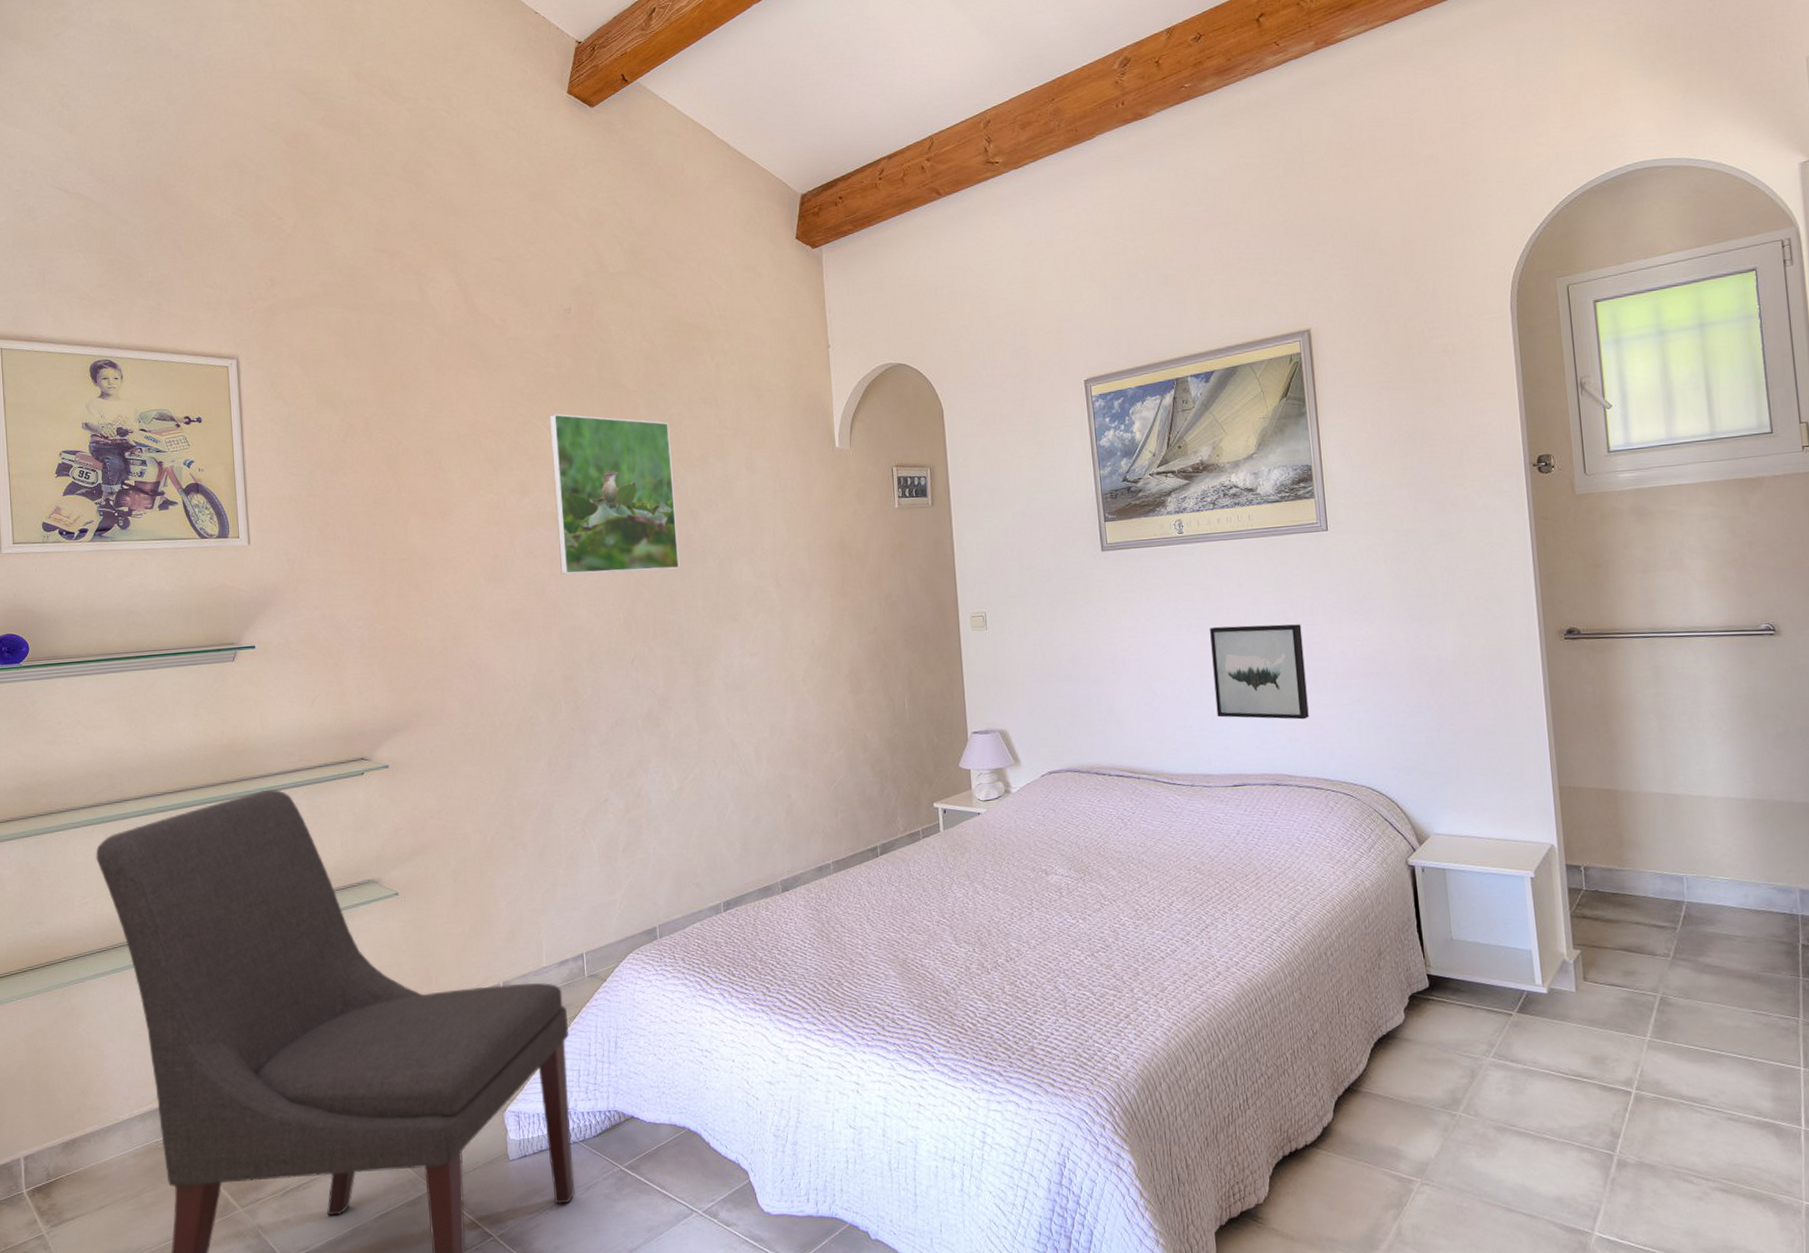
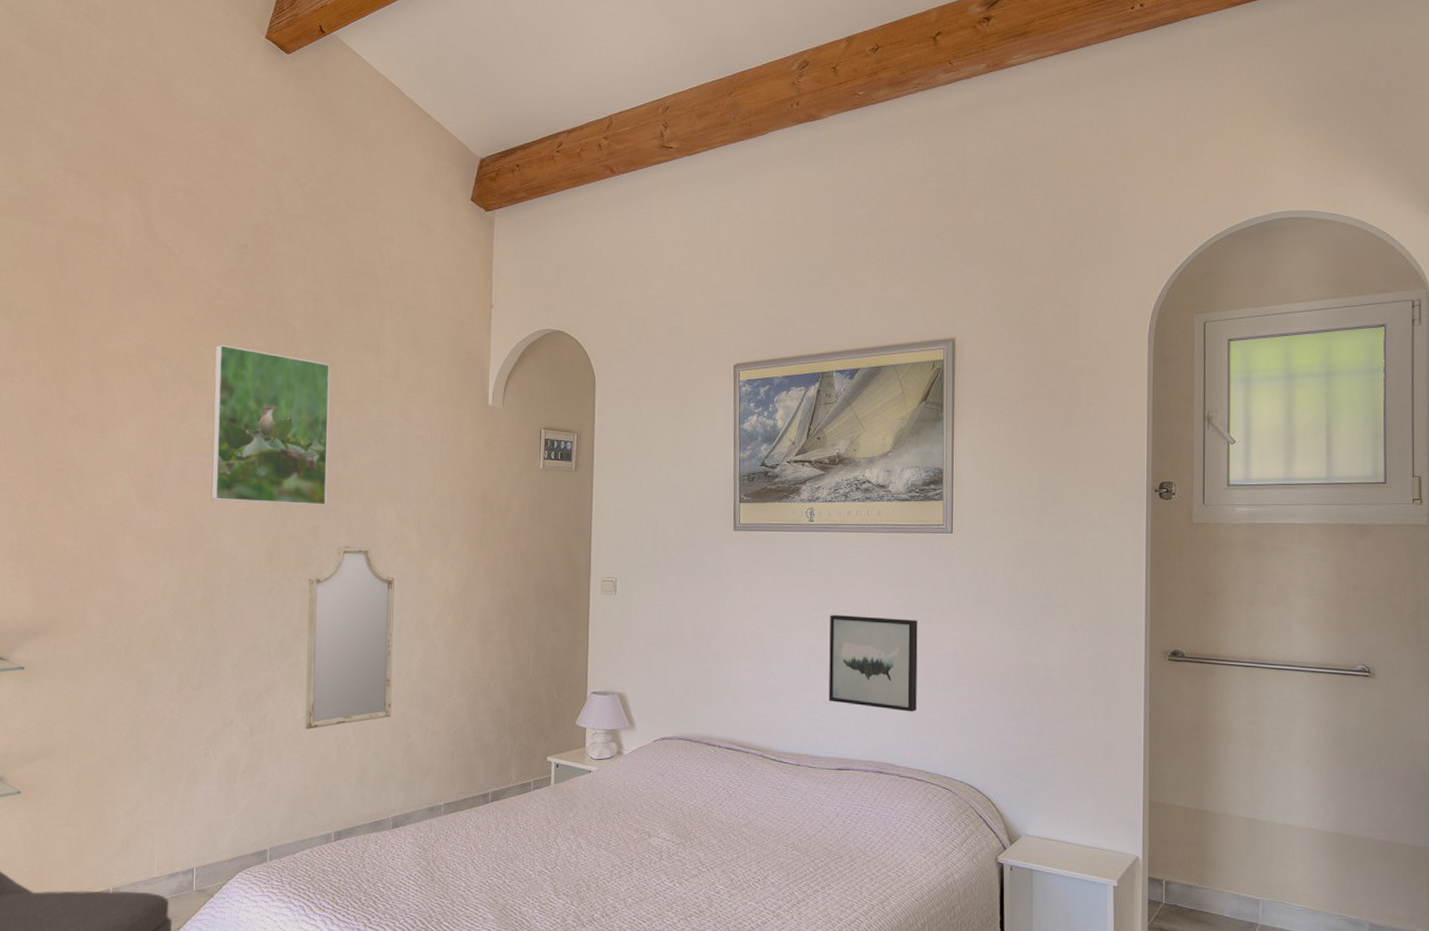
home mirror: none [670,606,769,800] -> present [305,545,395,729]

